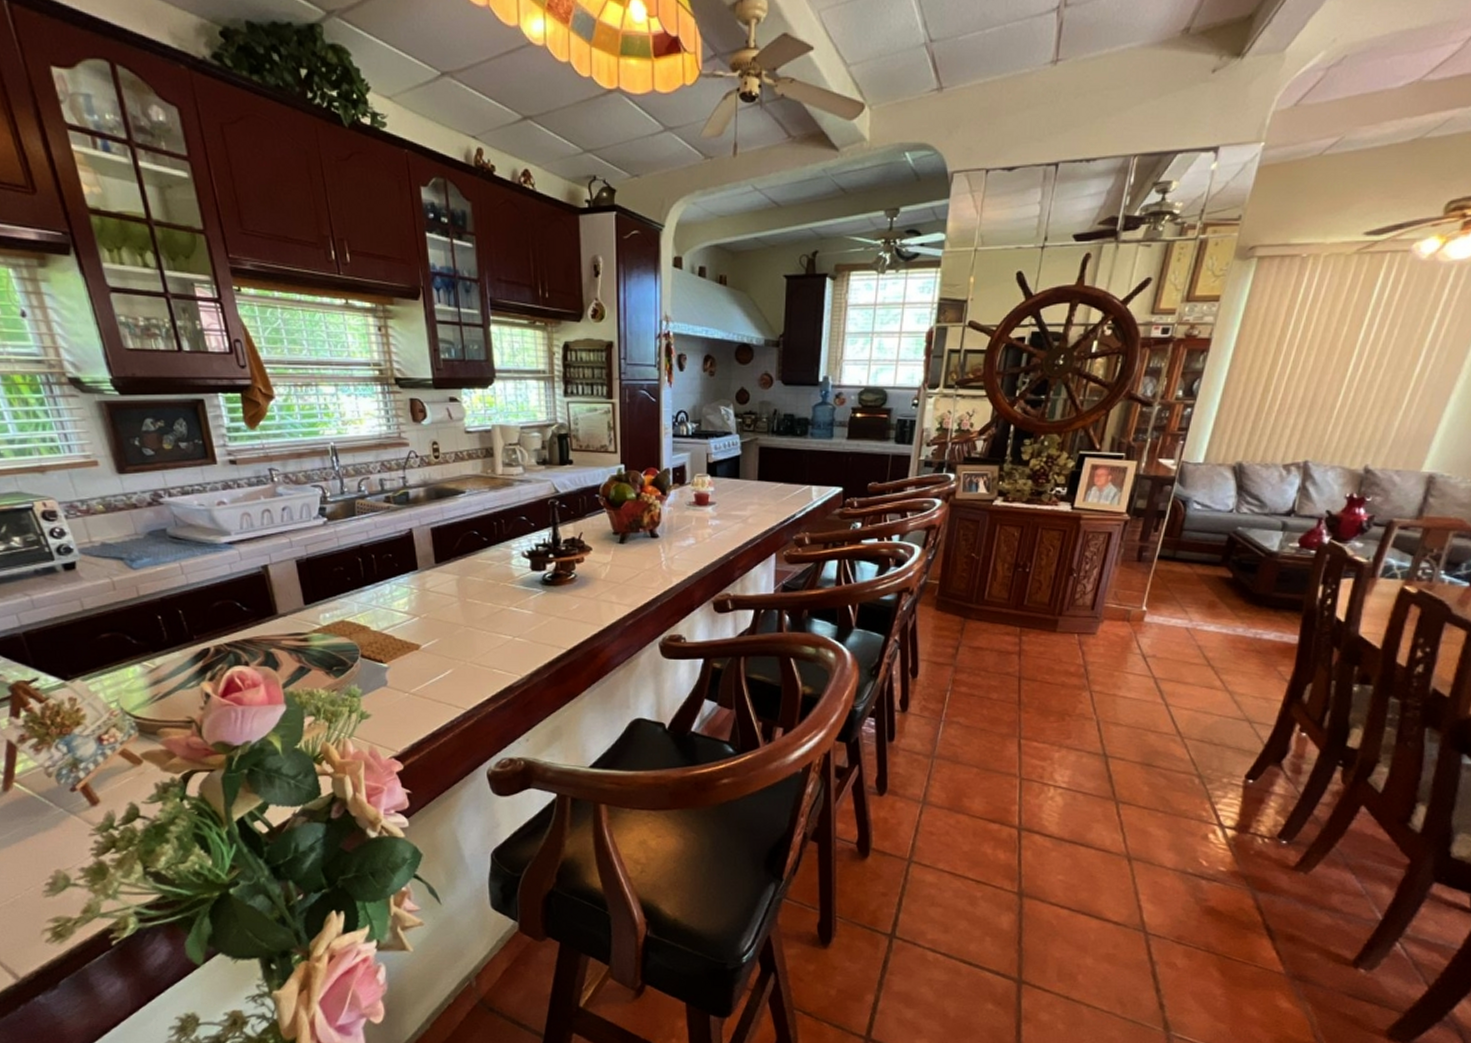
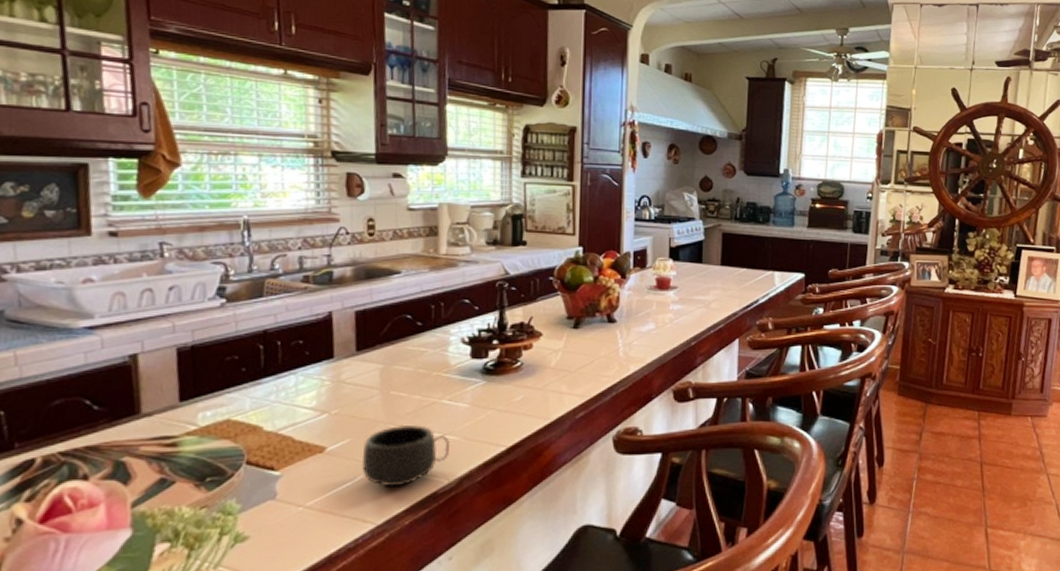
mug: none [449,627,519,680] -> present [361,424,450,487]

